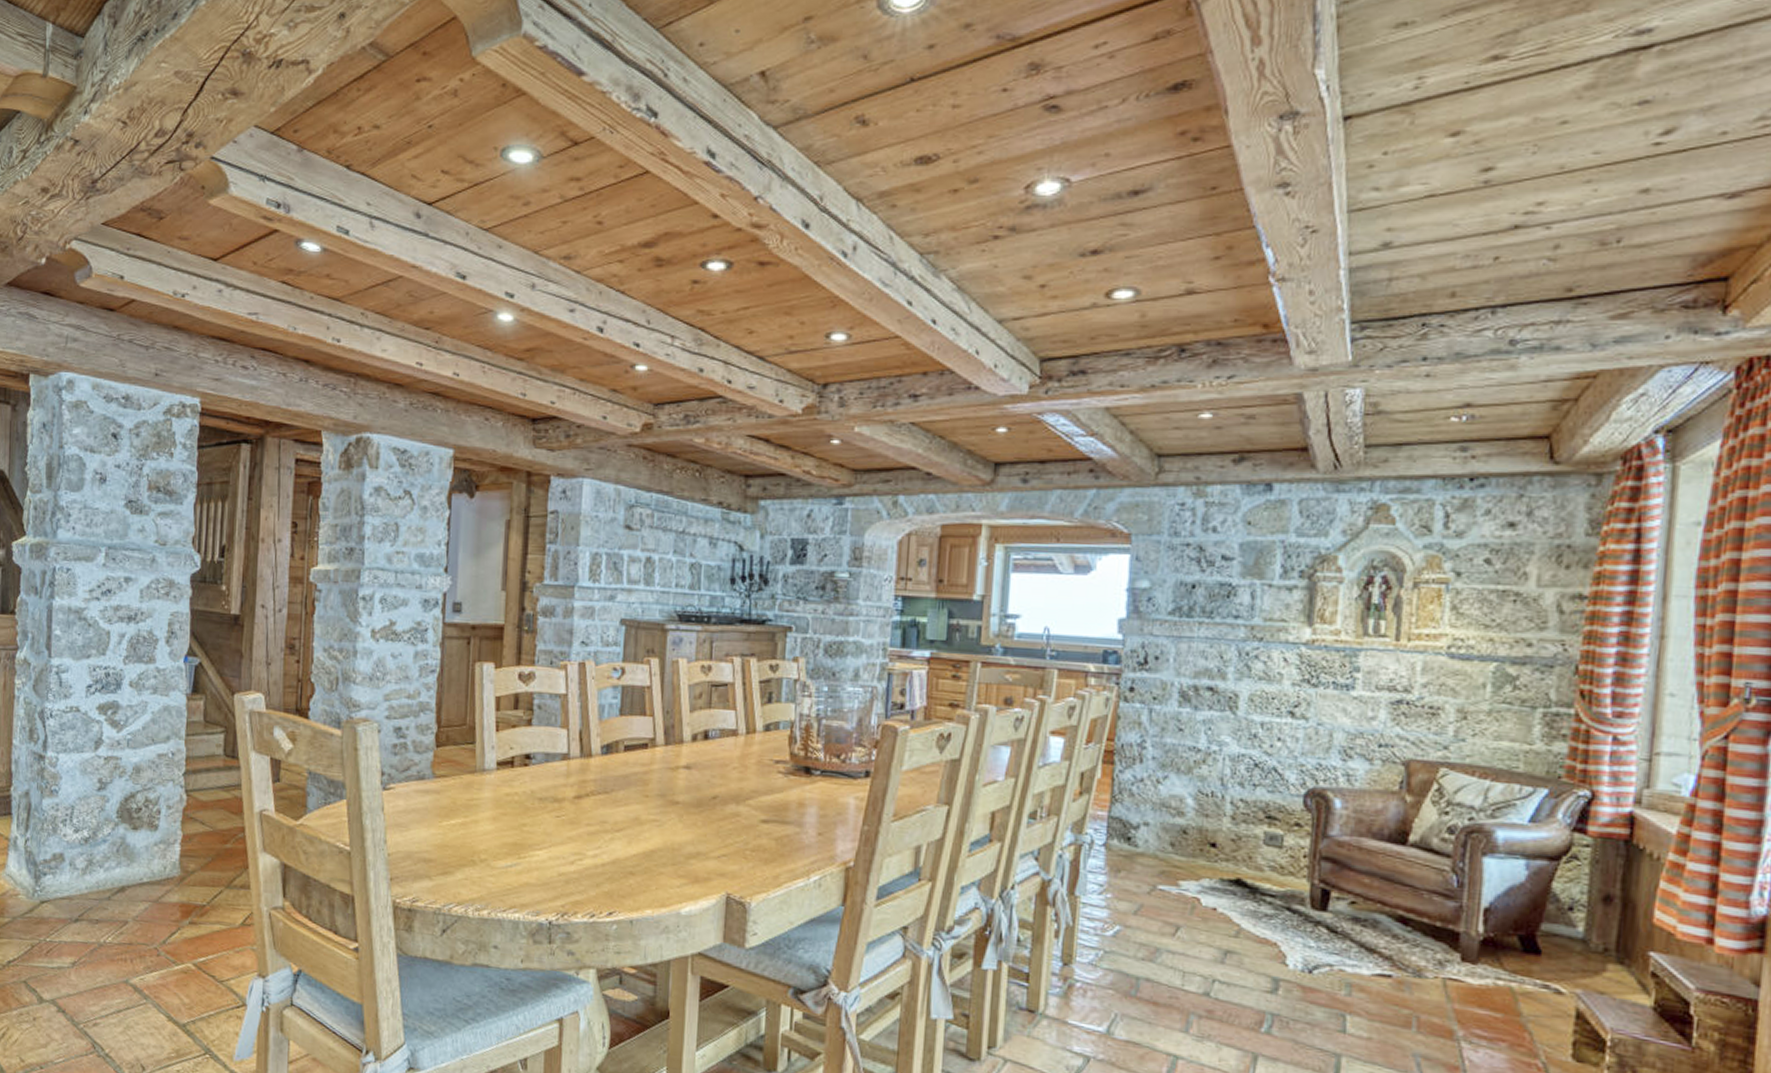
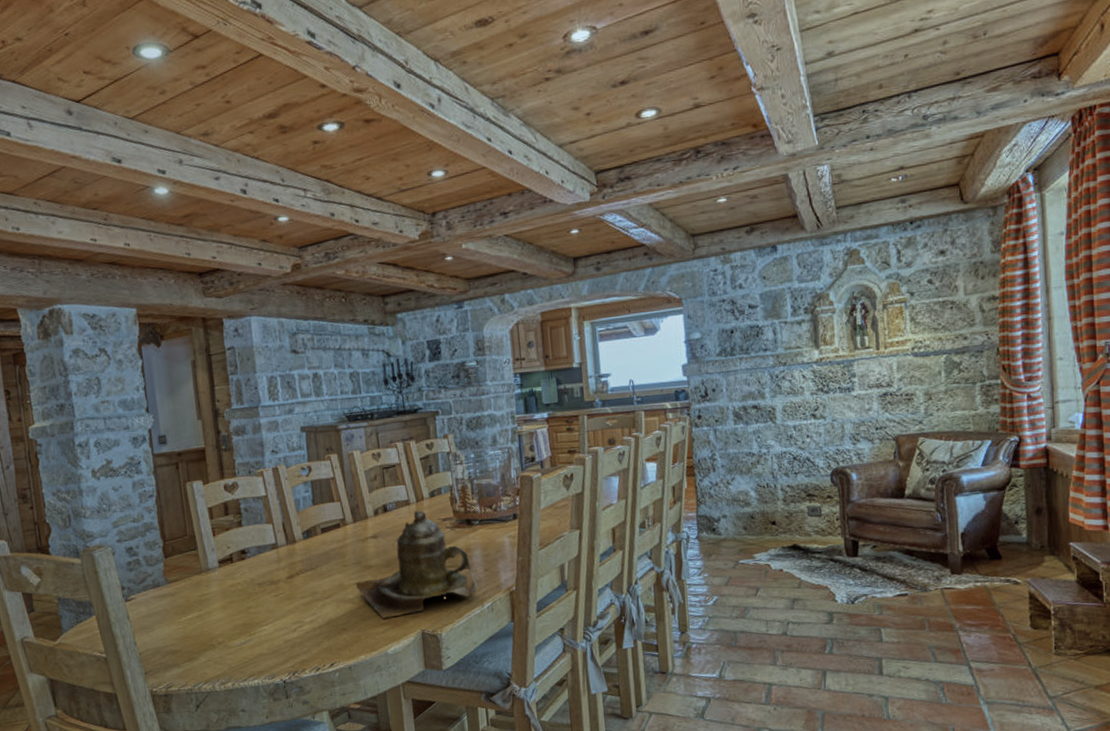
teapot: none [654,745,807,871] -> present [355,510,478,619]

